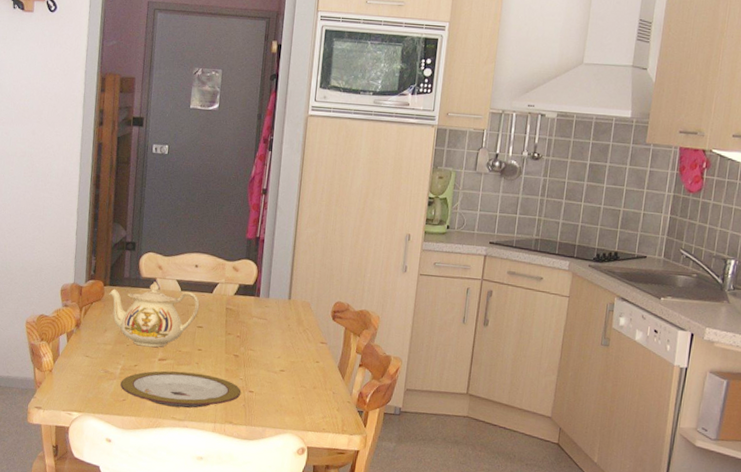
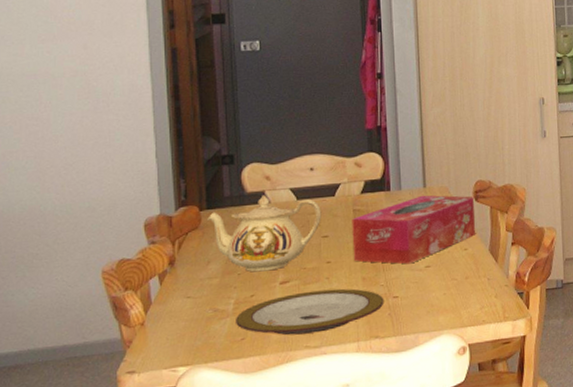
tissue box: none [220,306,331,365] -> present [352,195,475,264]

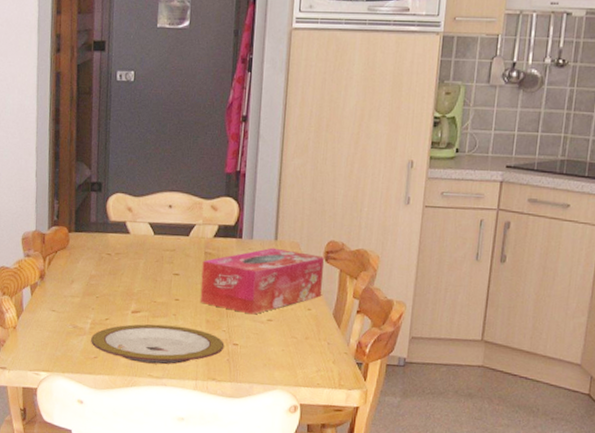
teapot: present [206,195,322,272] -> none [73,225,175,299]

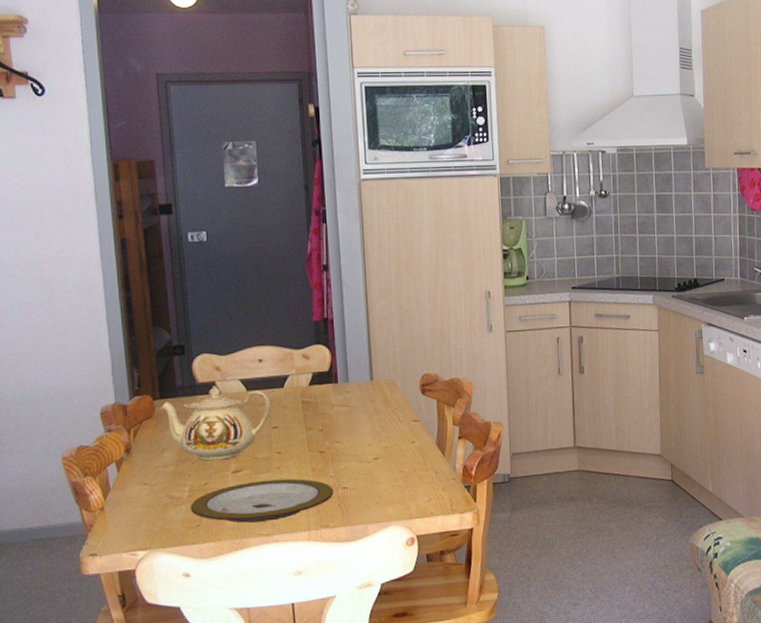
teapot: none [73,225,175,299] -> present [159,385,271,461]
tissue box: present [200,247,324,315] -> none [300,387,422,456]

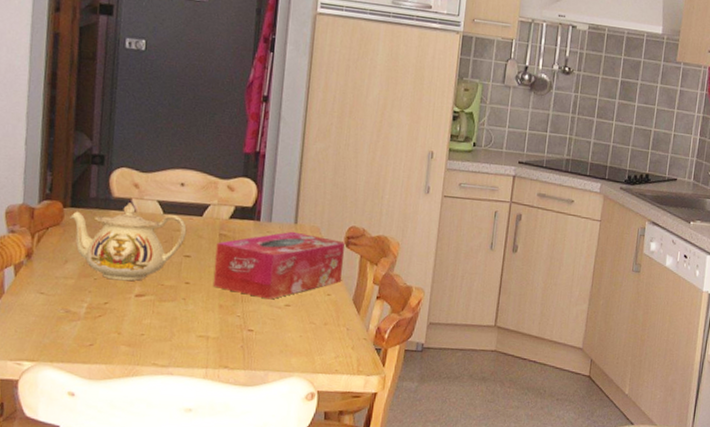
plate: present [191,478,334,523] -> none [86,308,239,352]
tissue box: none [300,387,422,456] -> present [212,231,345,300]

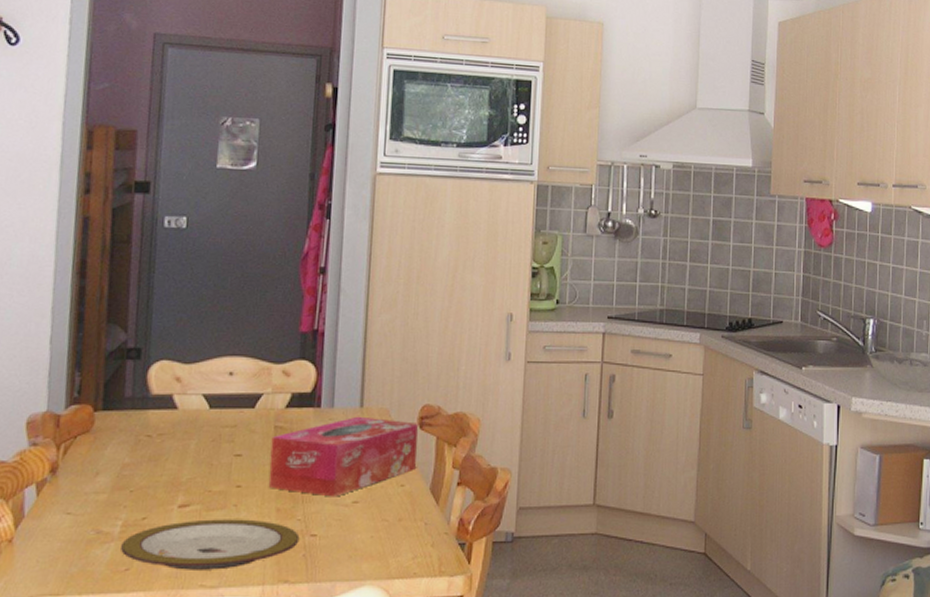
teapot: present [69,202,187,281] -> none [100,399,237,490]
plate: none [86,308,239,352] -> present [121,519,300,570]

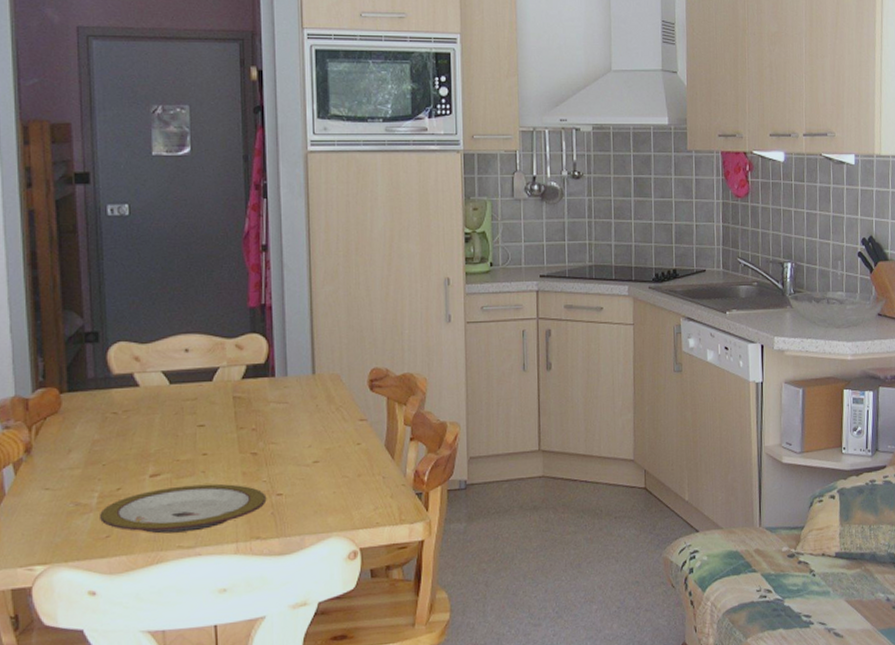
tissue box: present [268,416,418,497] -> none [231,382,369,459]

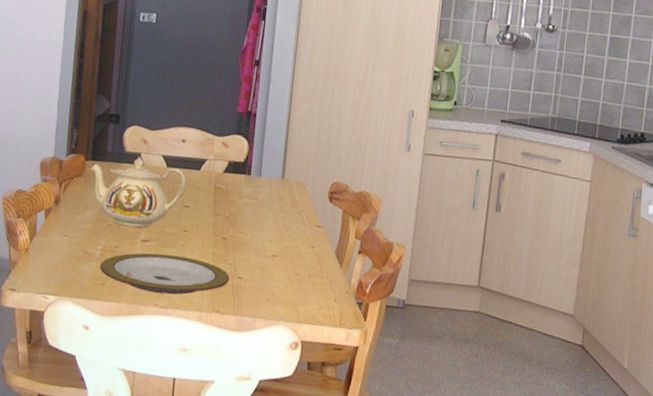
teapot: none [67,378,197,463] -> present [89,157,187,227]

